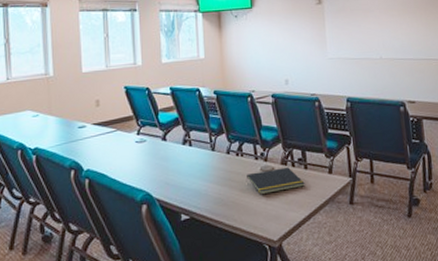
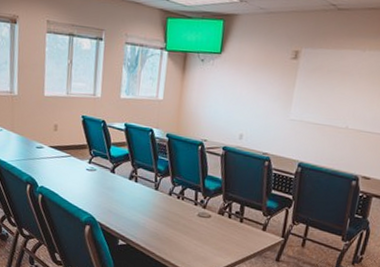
notepad: present [246,167,305,195] -> none [182,216,237,238]

